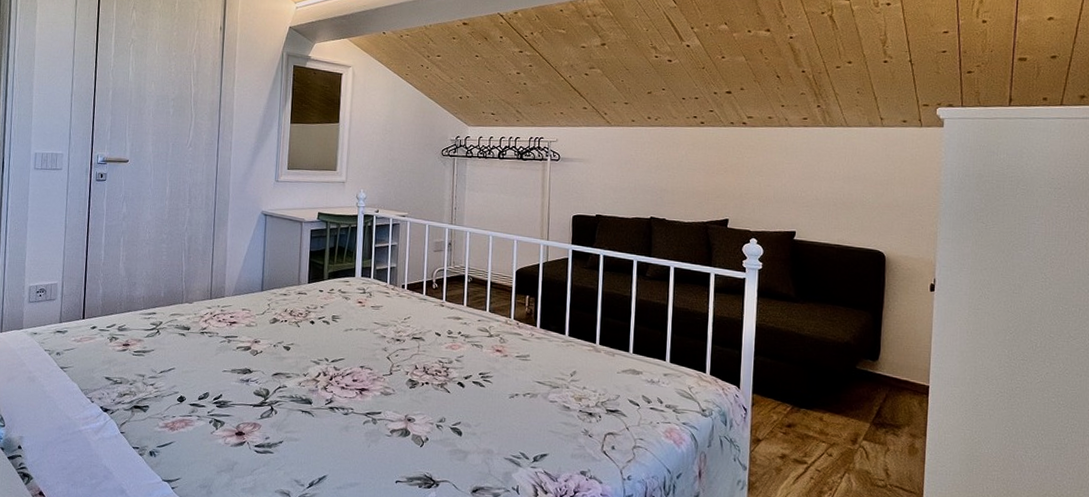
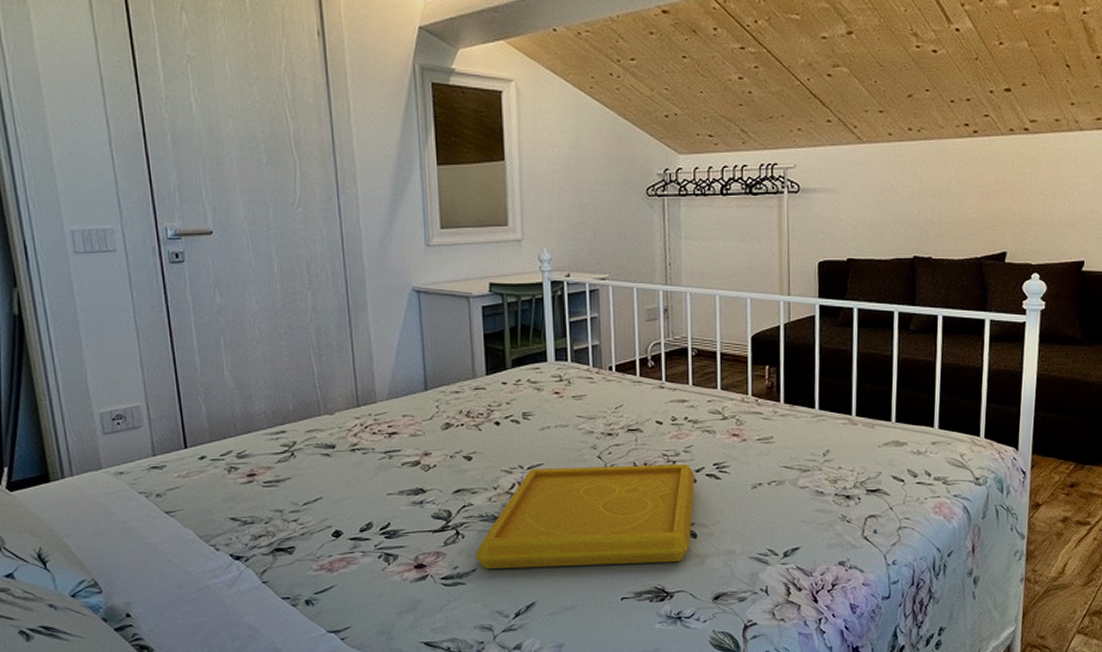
serving tray: none [284,362,464,455] -> present [476,463,695,570]

